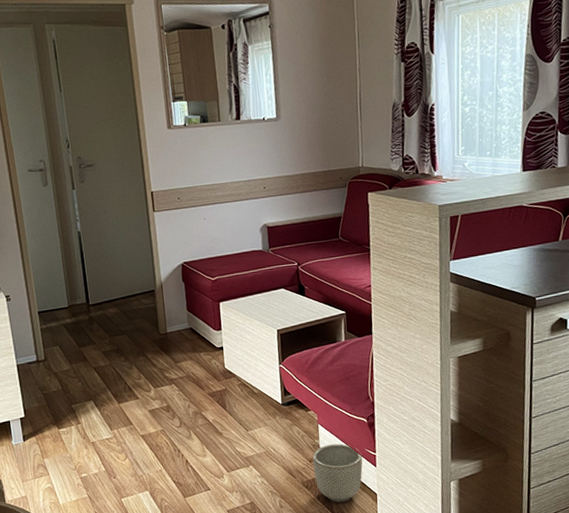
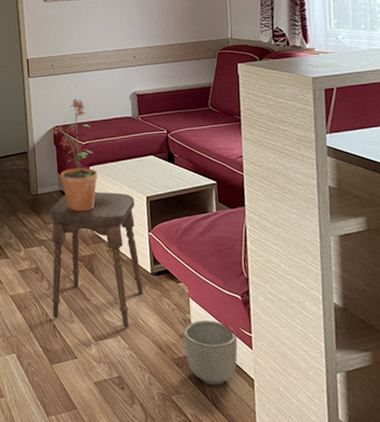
stool: none [178,327,274,458] -> present [48,192,143,328]
potted plant: none [180,232,229,348] -> present [52,98,98,212]

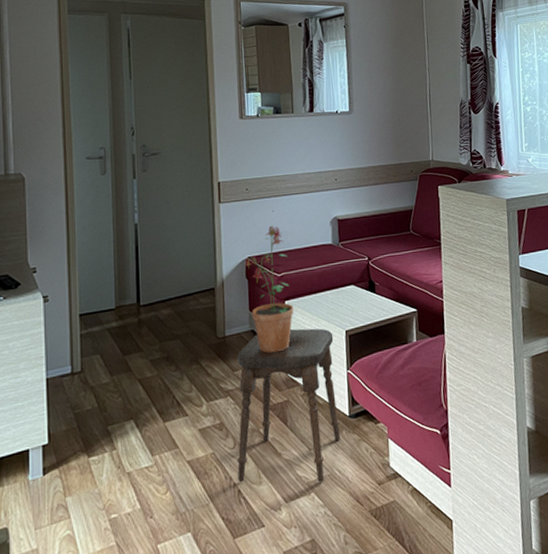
planter: present [183,320,238,385] -> none [381,460,437,534]

